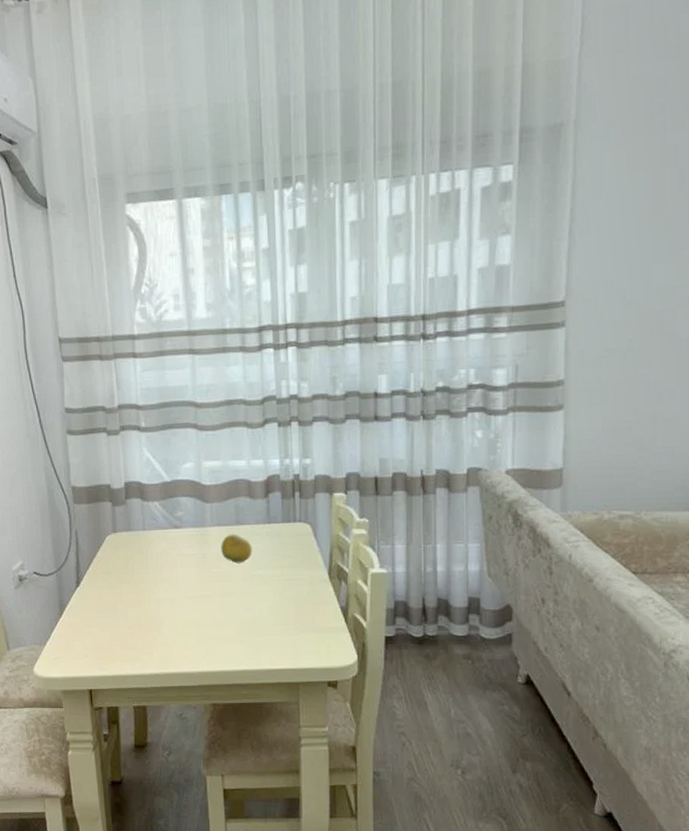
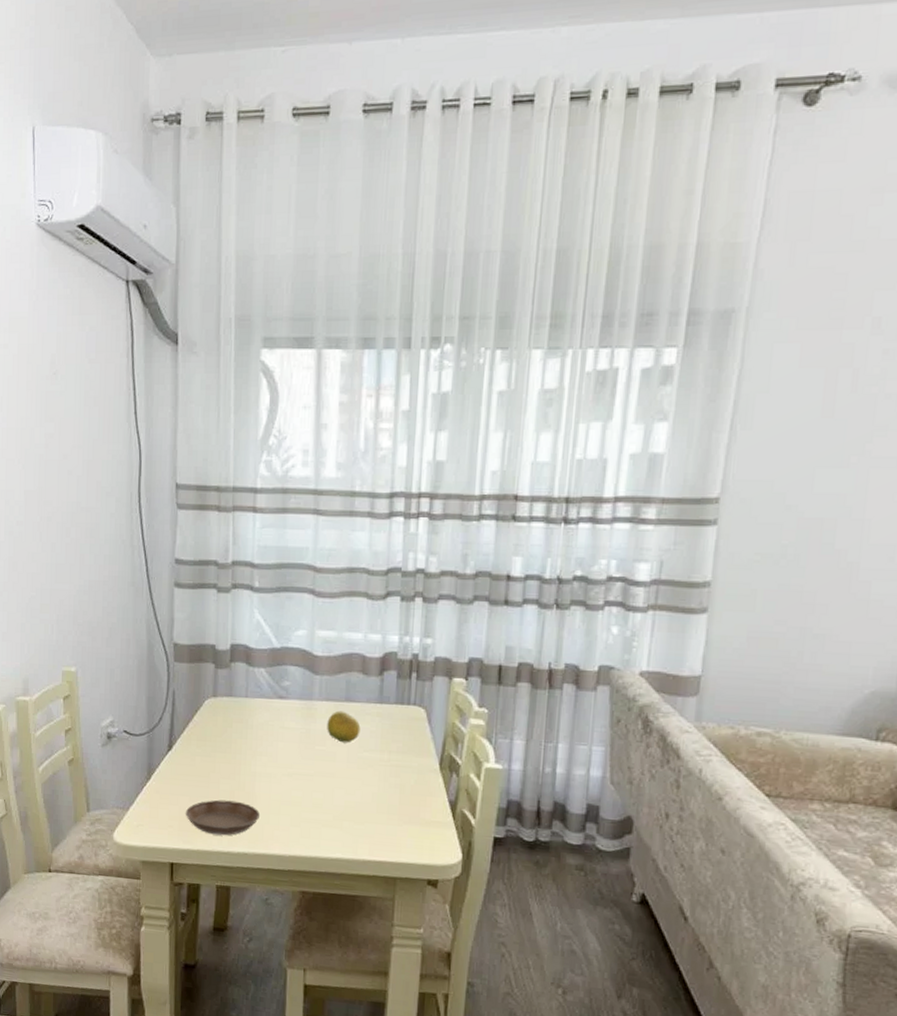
saucer: none [99,627,167,660] -> present [186,799,260,836]

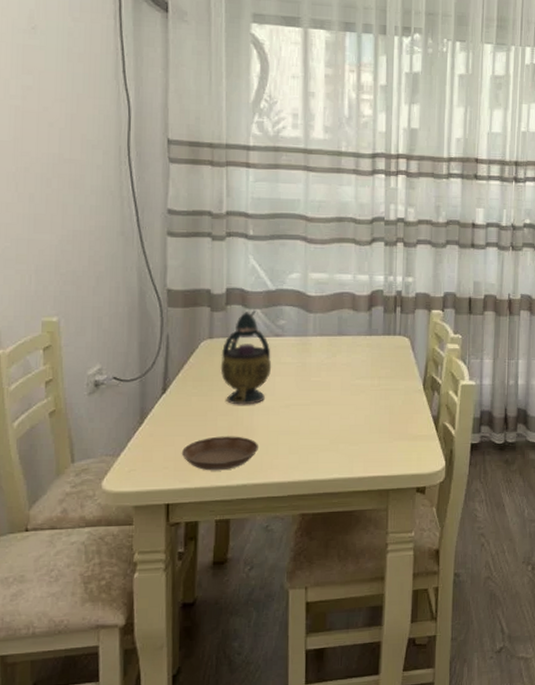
teapot: none [223,669,275,770] -> present [220,311,272,405]
fruit: present [327,710,361,743] -> none [321,344,353,373]

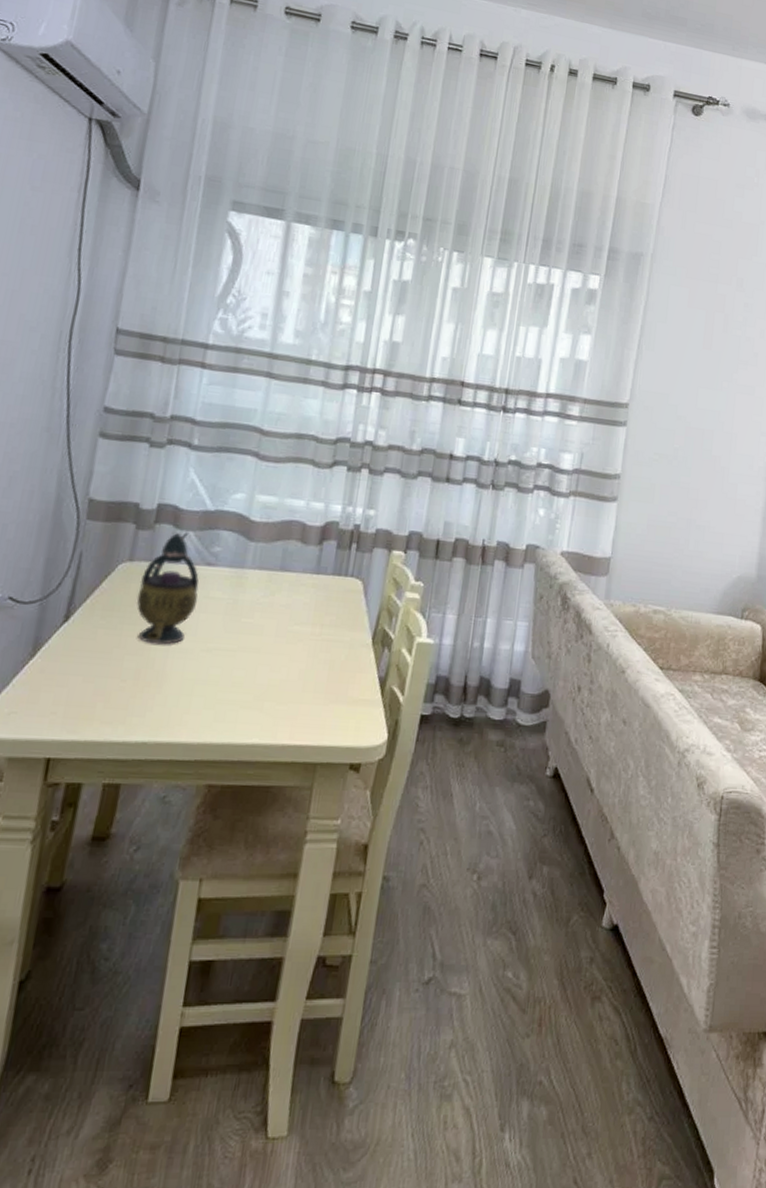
saucer: present [182,436,258,471] -> none [75,679,169,723]

